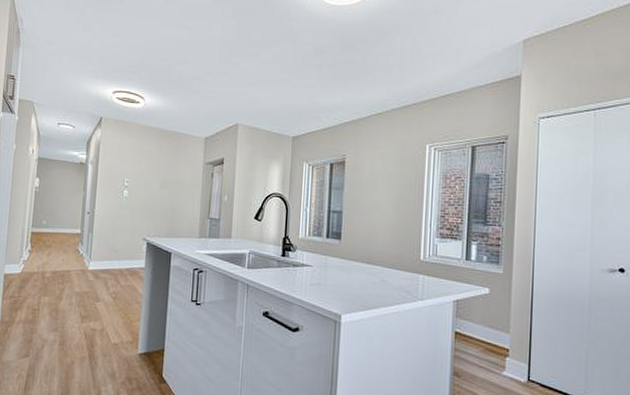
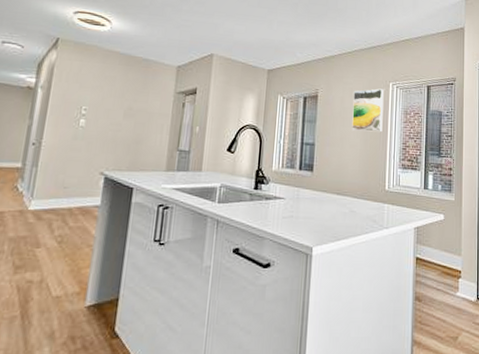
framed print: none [382,151,420,199] -> present [352,88,384,132]

